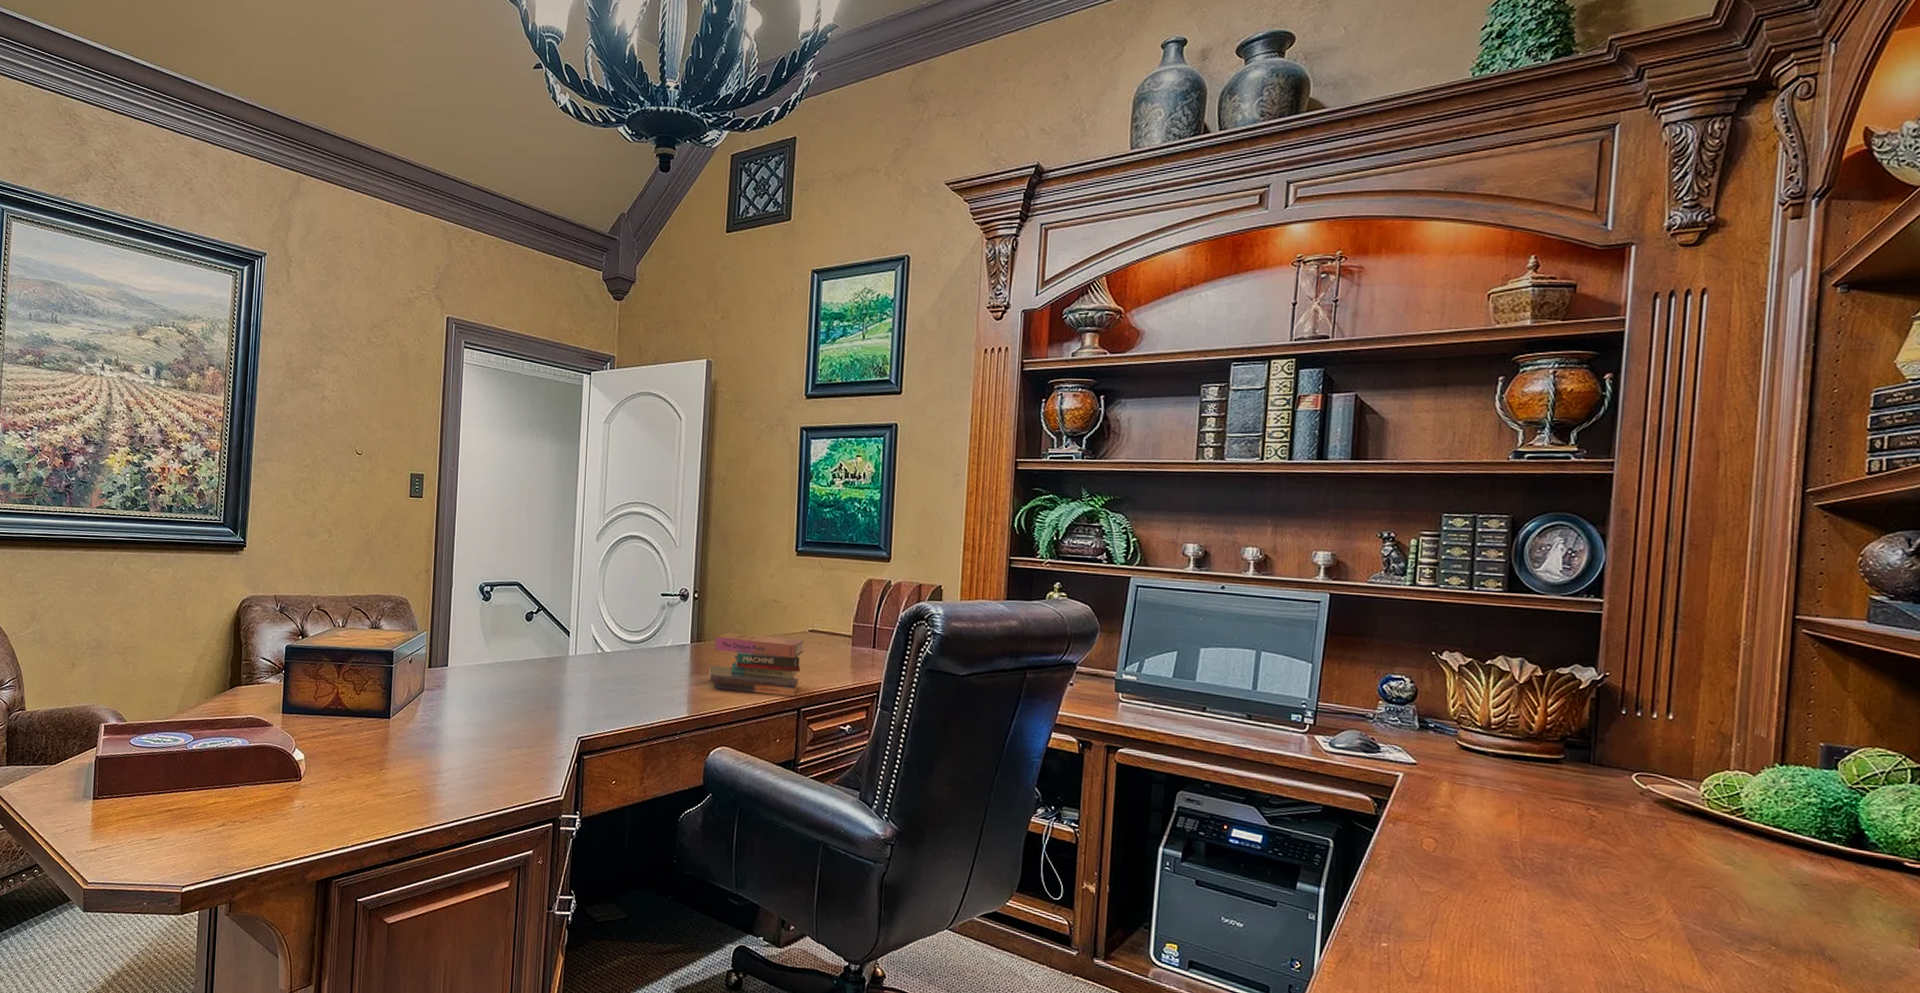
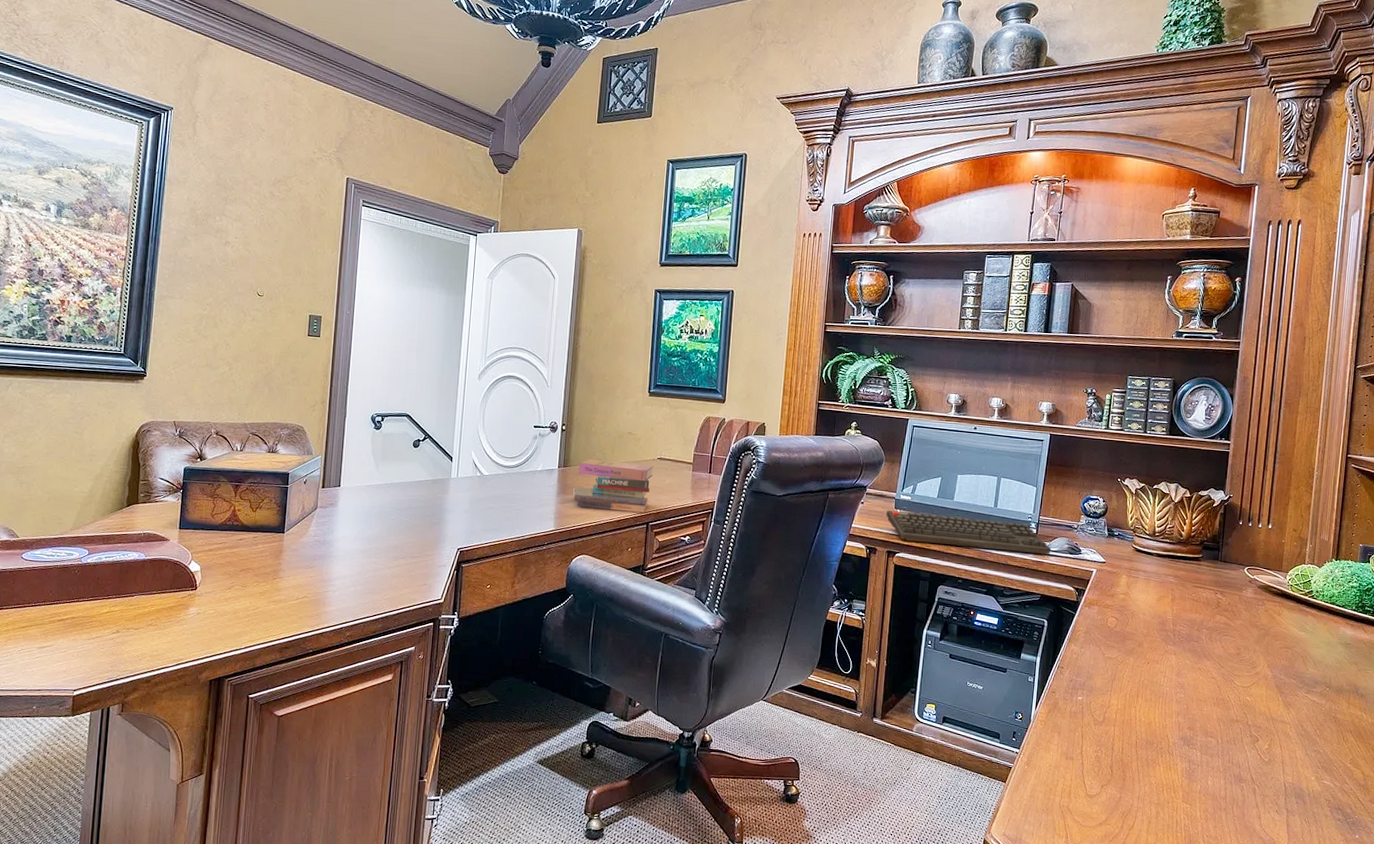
computer keyboard: none [1104,693,1335,753] -> present [886,510,1051,555]

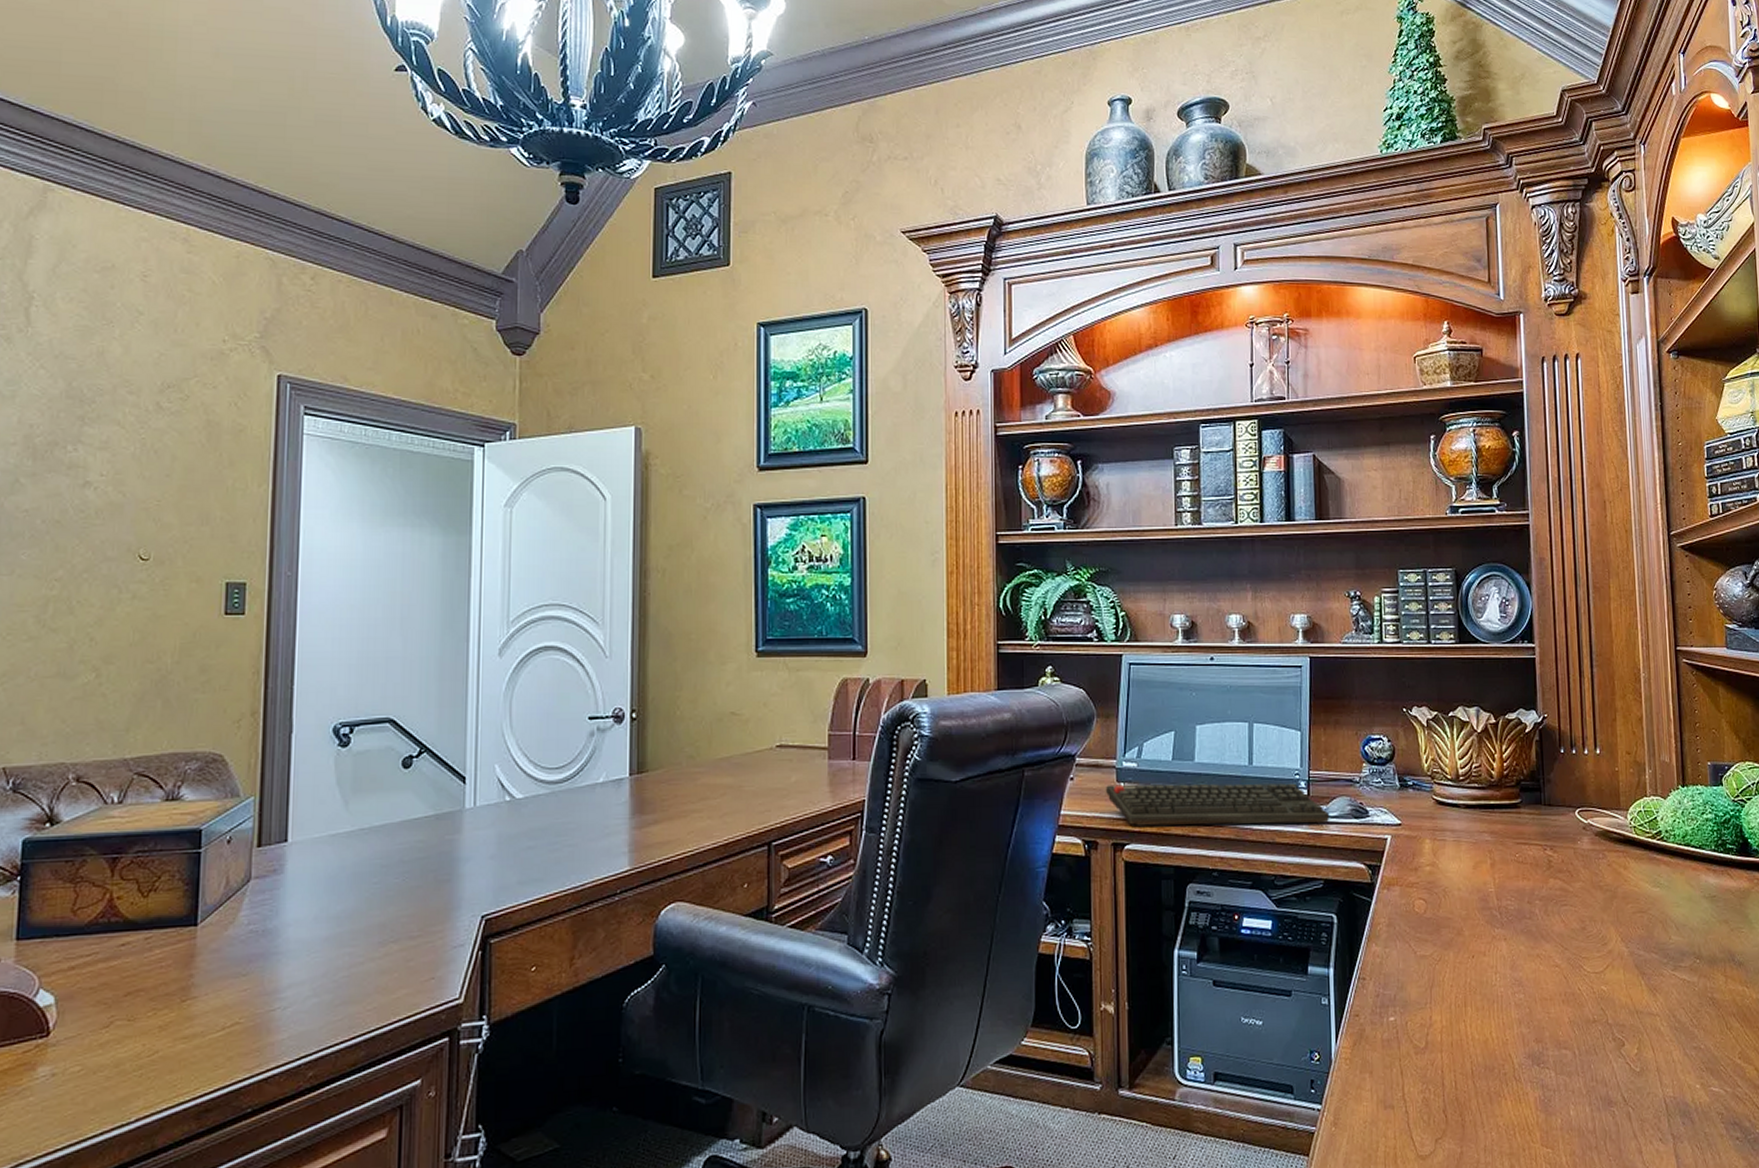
books: present [573,459,653,513] -> none [655,756,771,831]

